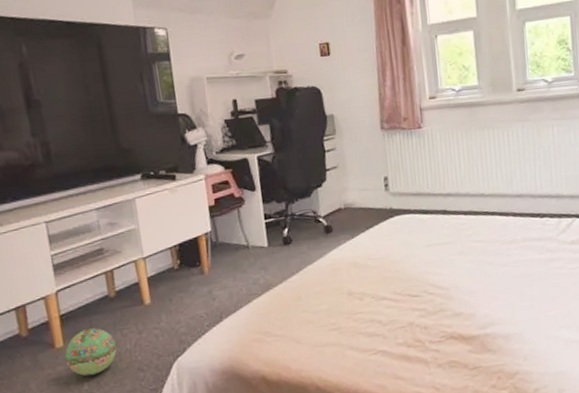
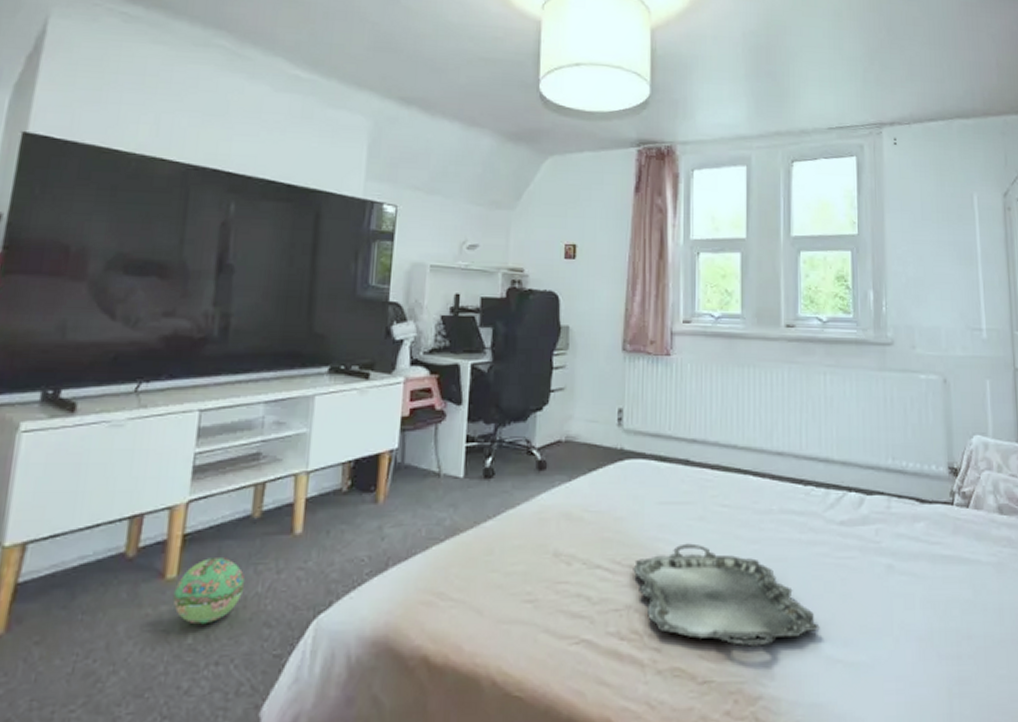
serving tray: none [411,272,559,340] -> present [633,543,820,647]

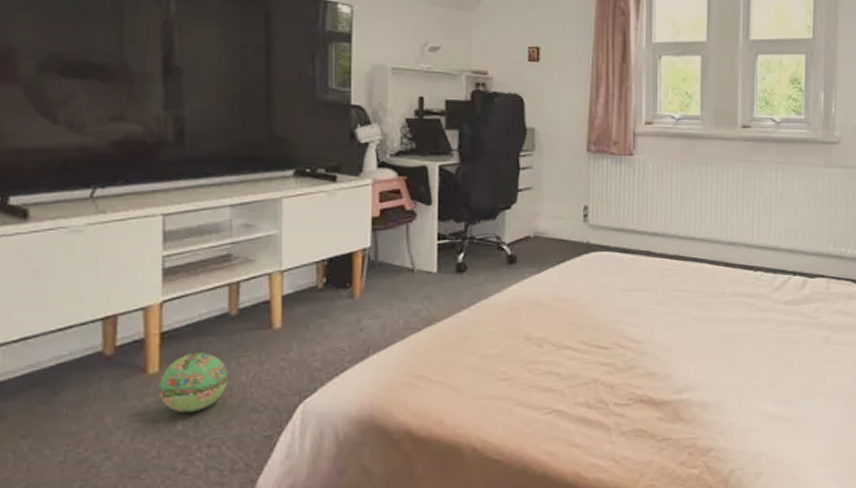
serving tray: present [633,543,820,647] -> none [599,324,764,409]

